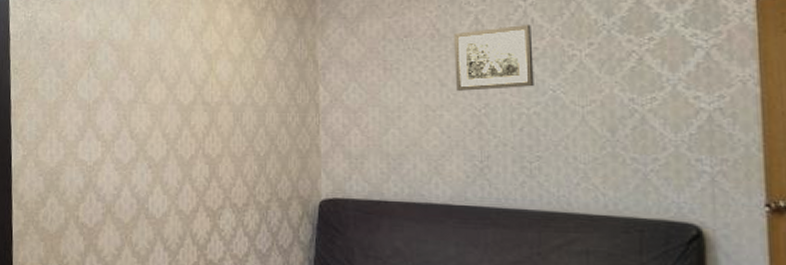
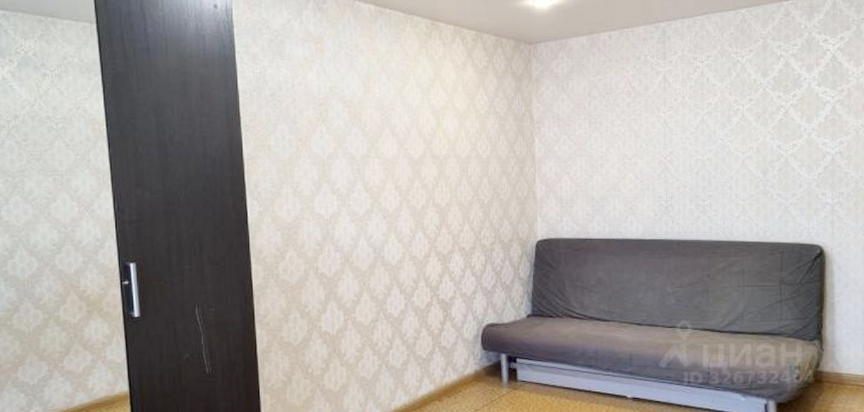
wall art: present [454,25,534,91] -> none [646,84,708,141]

